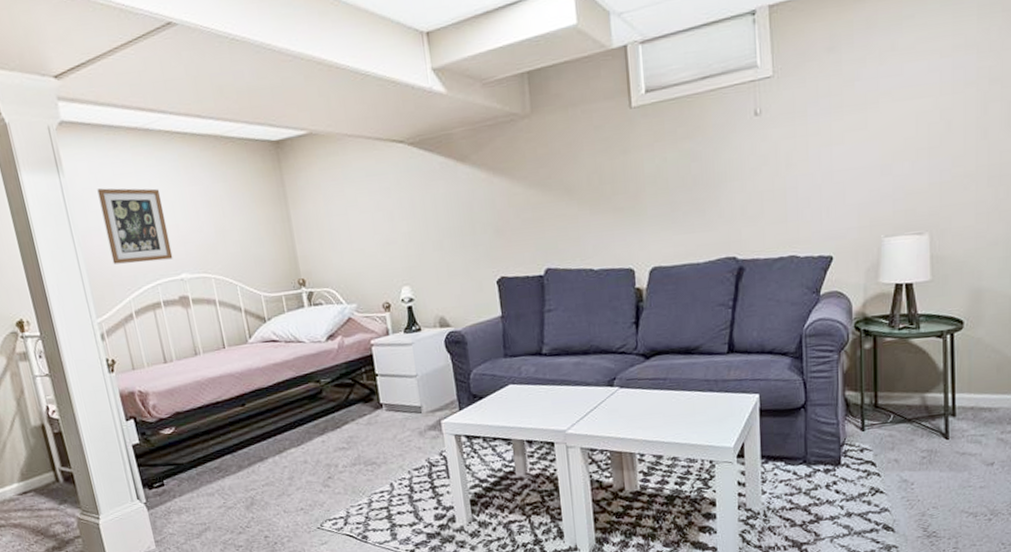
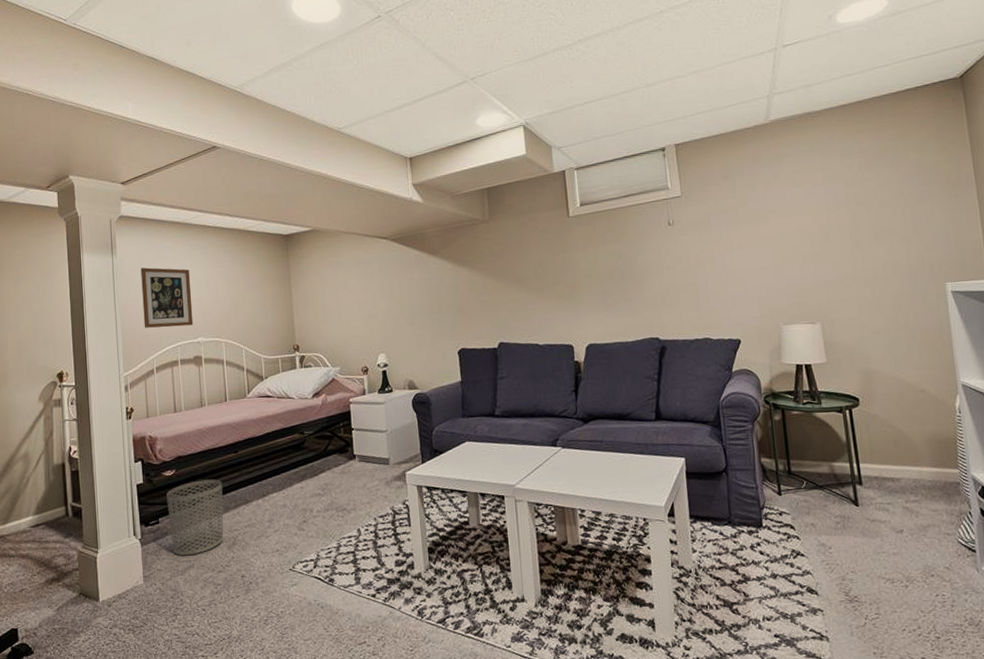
waste bin: none [168,436,240,519] -> present [166,479,224,556]

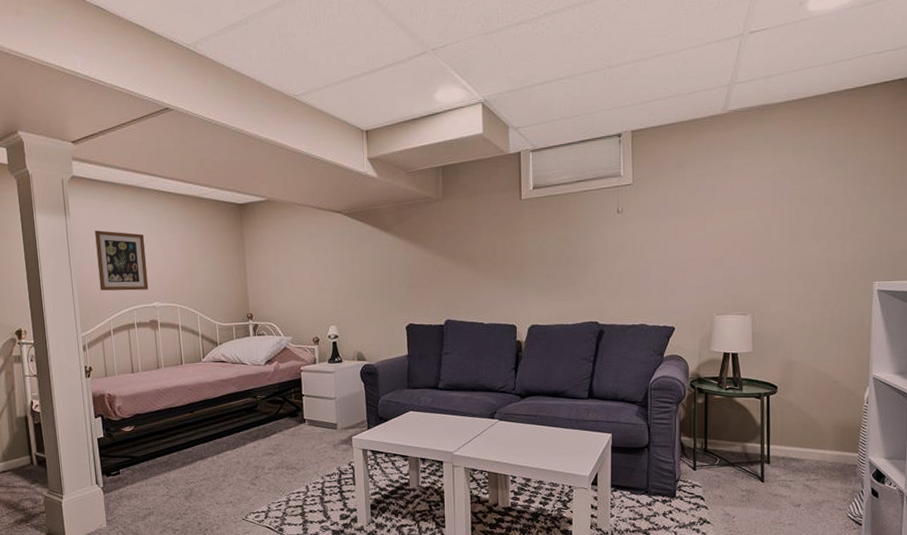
waste bin: present [166,479,224,556] -> none [126,436,181,504]

